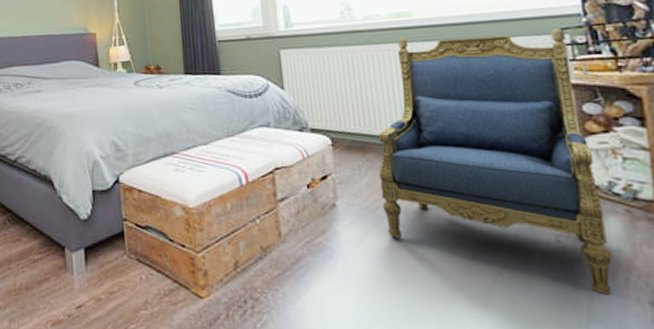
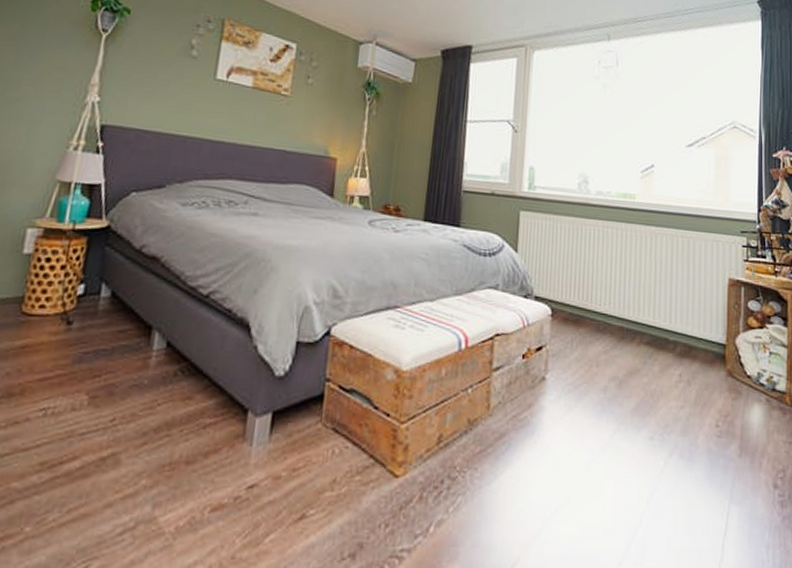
armchair: present [378,28,613,295] -> none [585,217,753,477]

